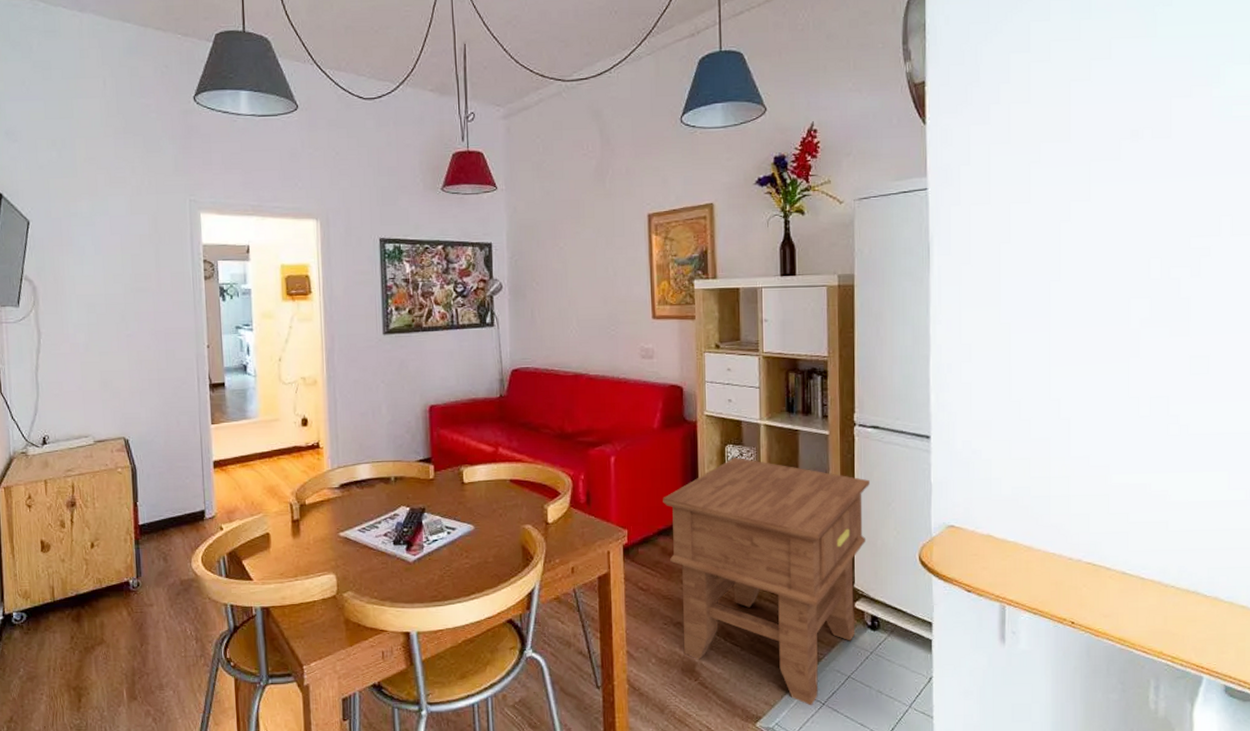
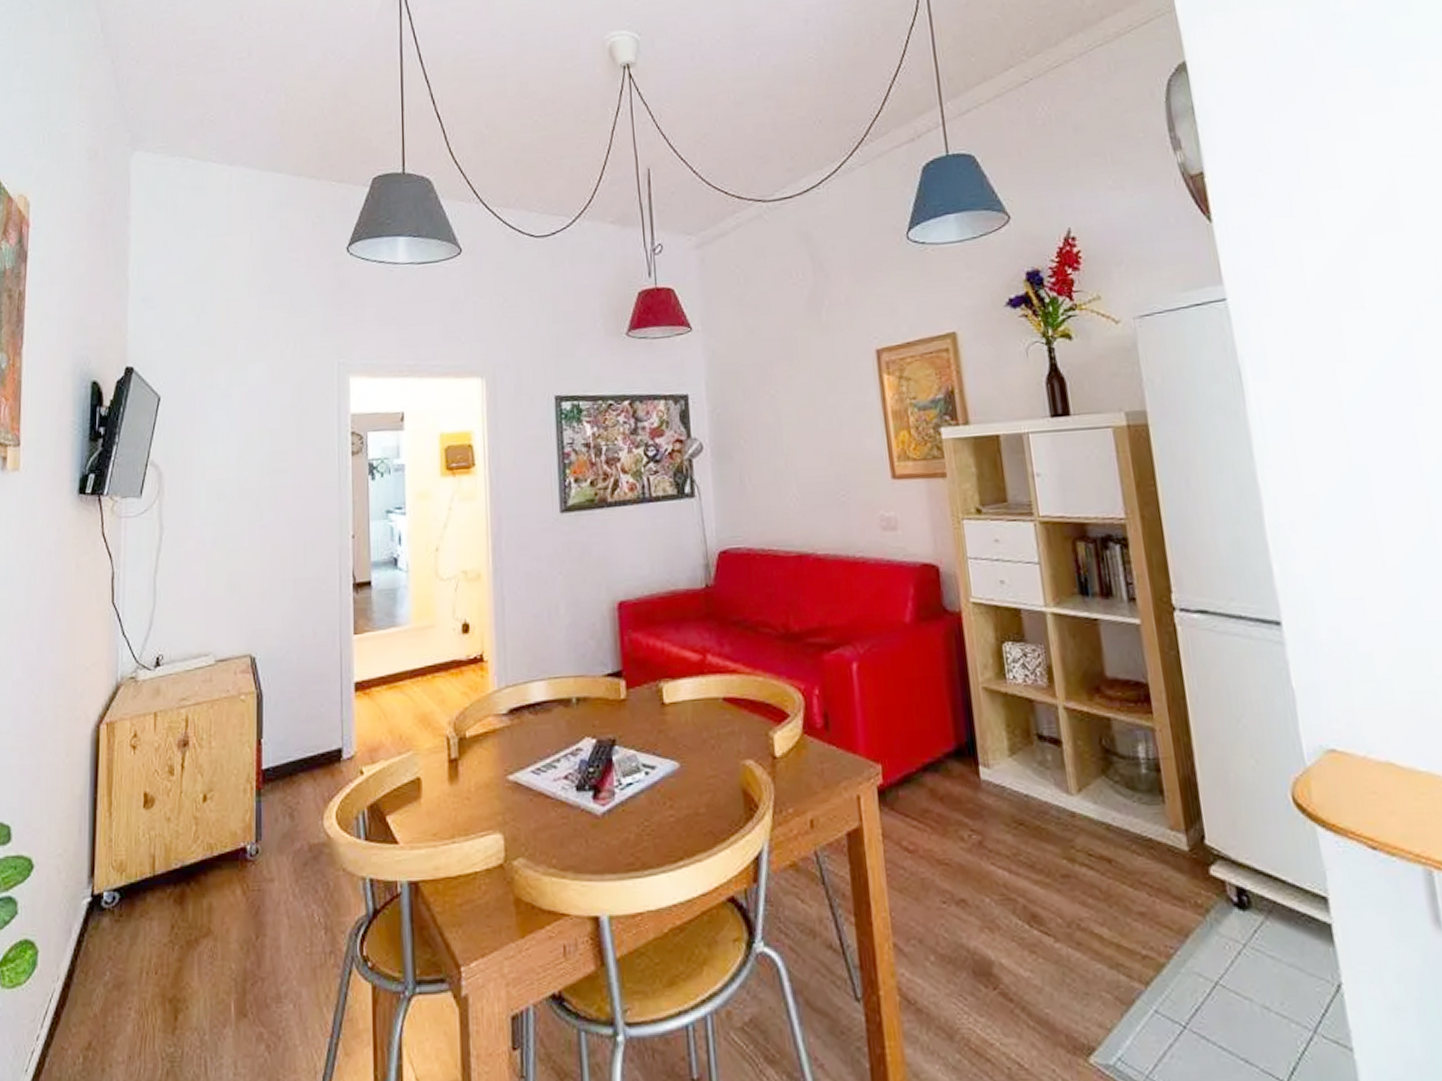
side table: present [662,457,871,706] -> none [925,658,1217,1030]

